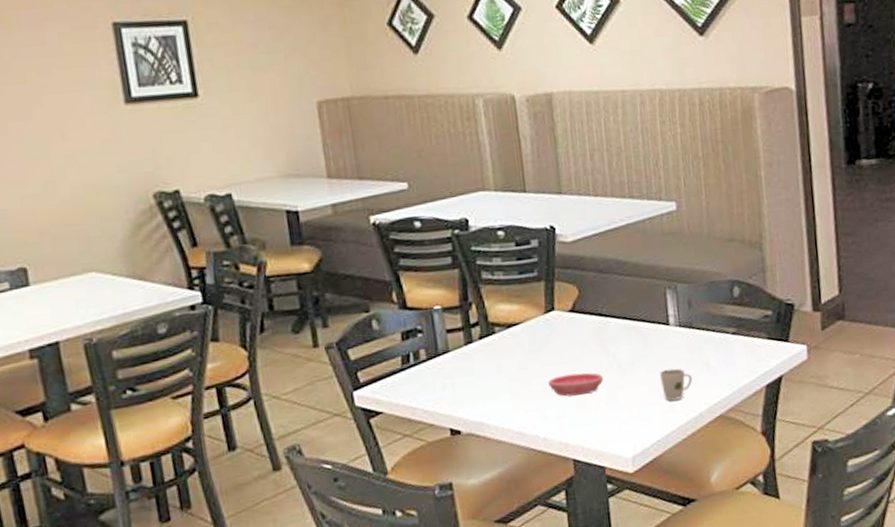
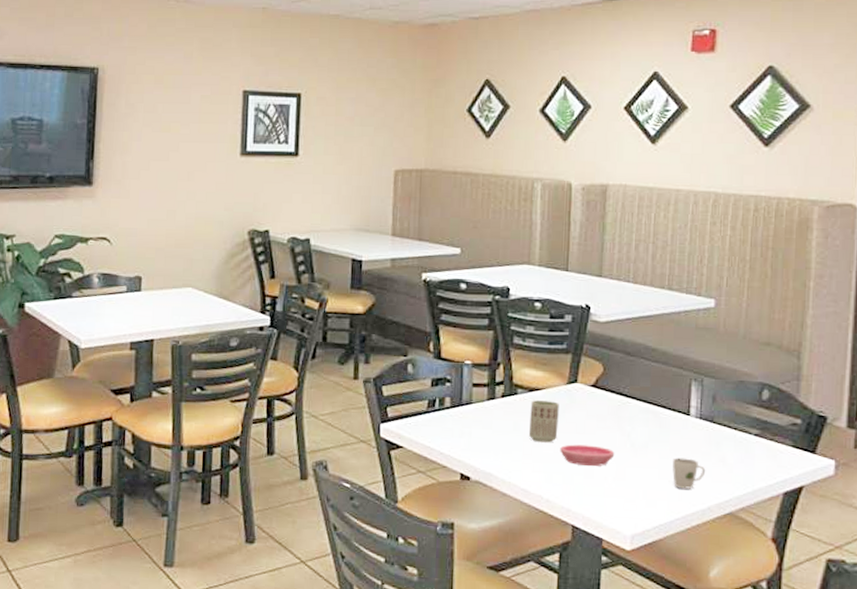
cup: none [510,334,544,381] -> present [529,400,559,443]

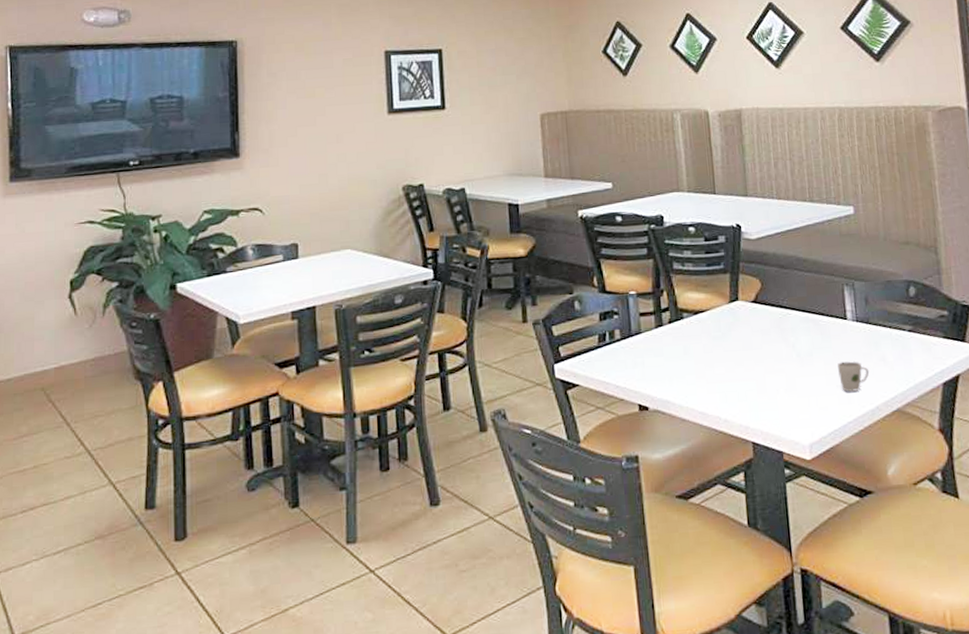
cup: present [529,400,559,443] -> none [697,321,727,364]
saucer: present [560,444,615,467] -> none [731,360,783,382]

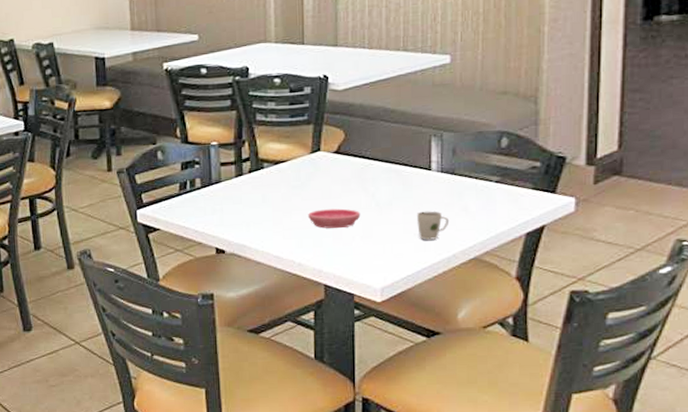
saucer: none [731,360,783,382] -> present [308,208,361,229]

